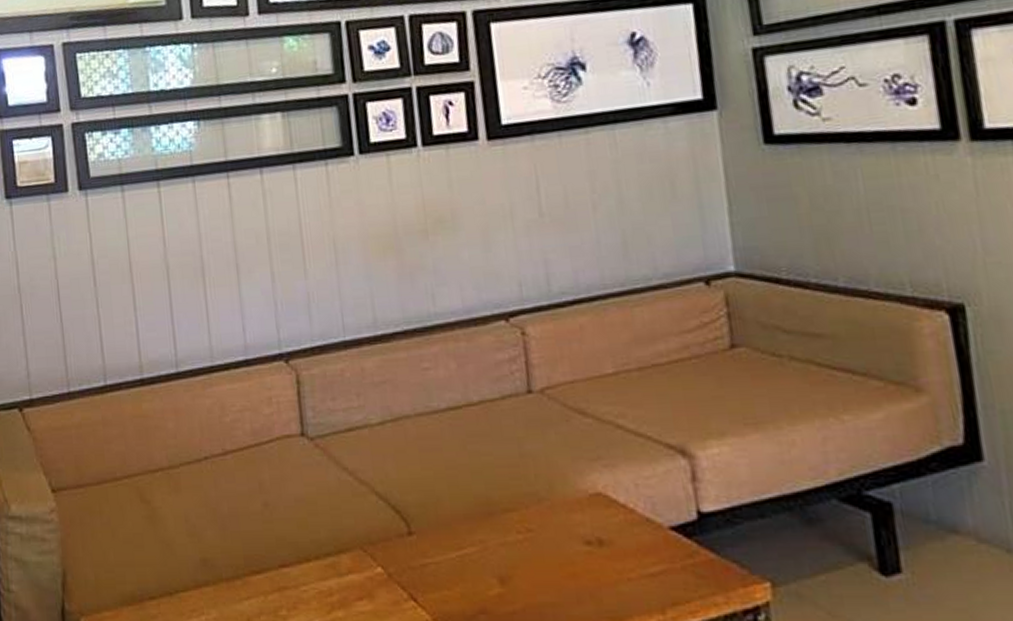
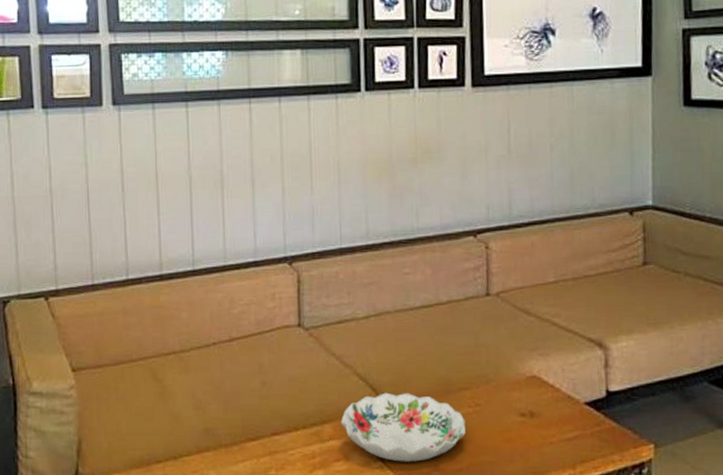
decorative bowl: none [360,514,517,602] -> present [341,392,466,462]

